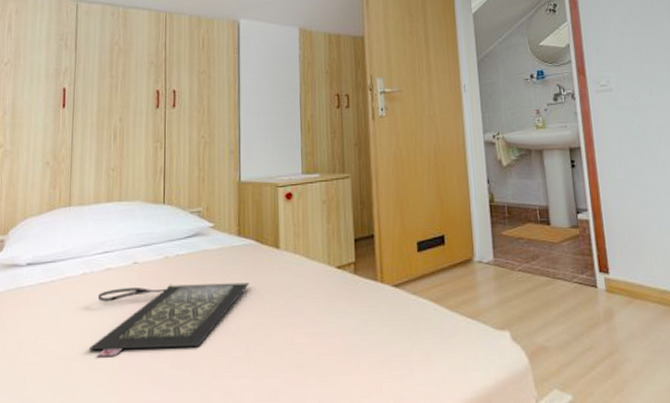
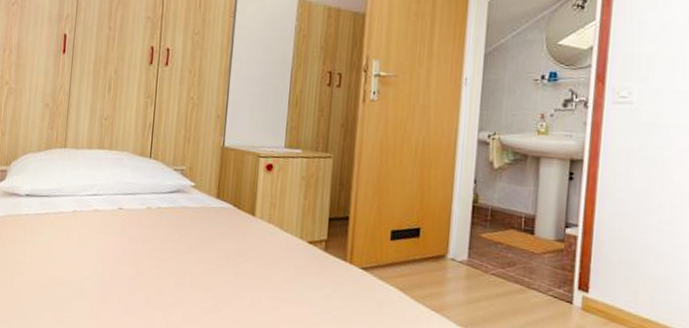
clutch bag: present [89,282,250,356] -> none [76,229,224,293]

